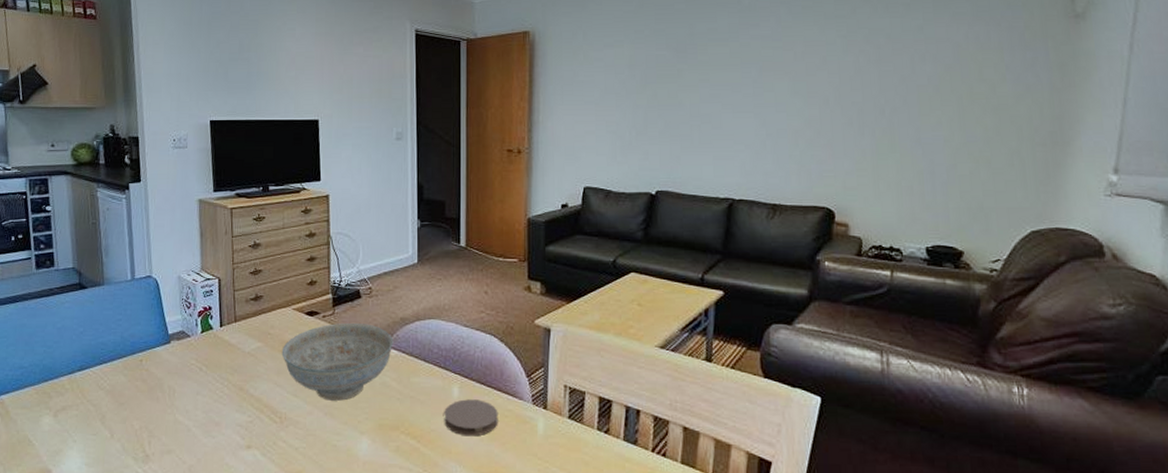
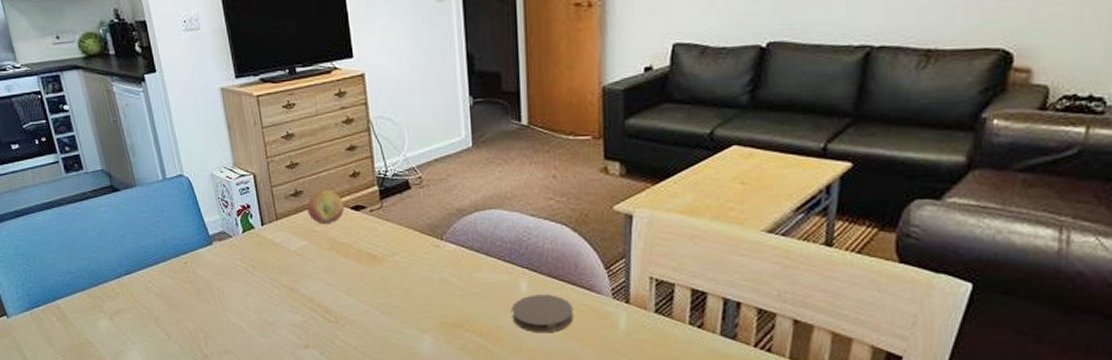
fruit: none [265,295,299,327] -> present [307,190,344,223]
decorative bowl: present [281,323,394,401] -> none [329,217,451,299]

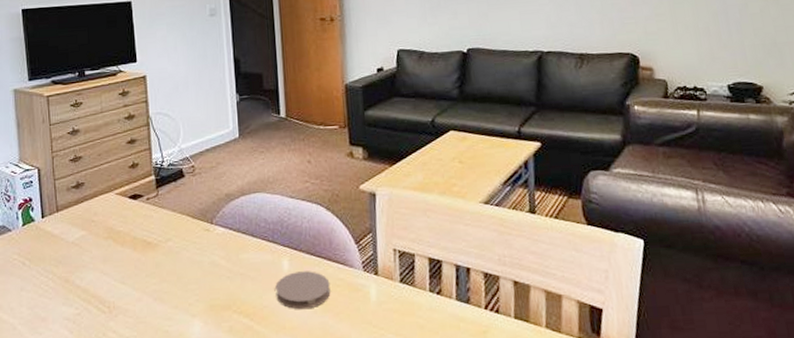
fruit: present [307,190,344,223] -> none [87,180,122,213]

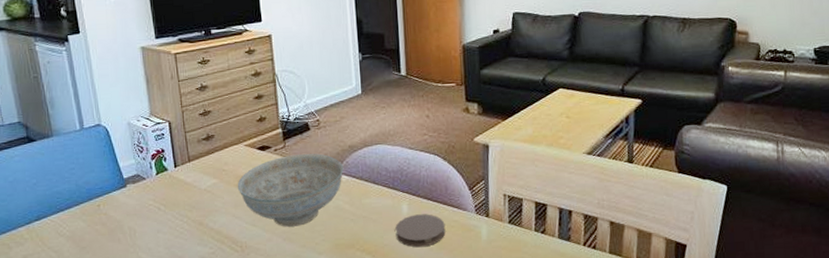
decorative bowl: none [106,203,220,285] -> present [237,153,344,227]

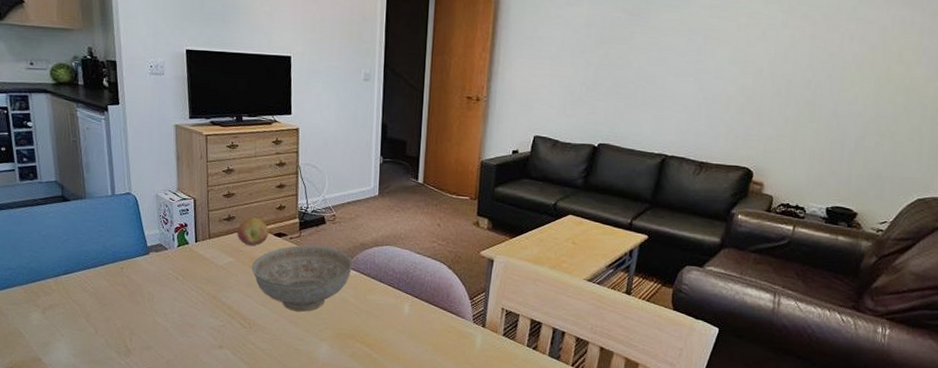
fruit: none [218,133,251,163] -> present [237,217,268,245]
coaster: present [395,214,446,248] -> none [395,316,443,347]

